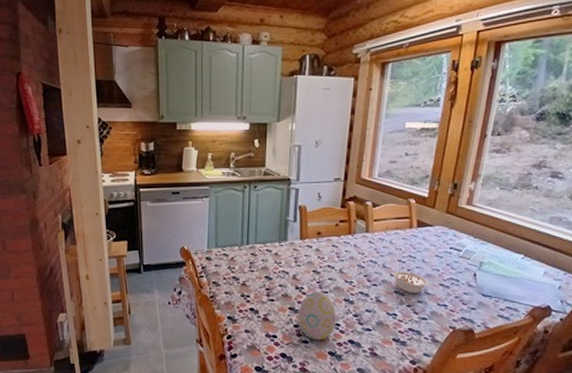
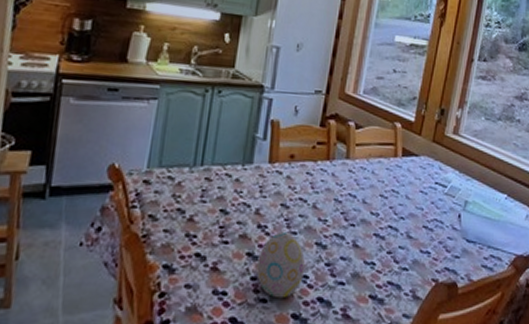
legume: present [393,271,428,294] -> none [374,208,412,238]

